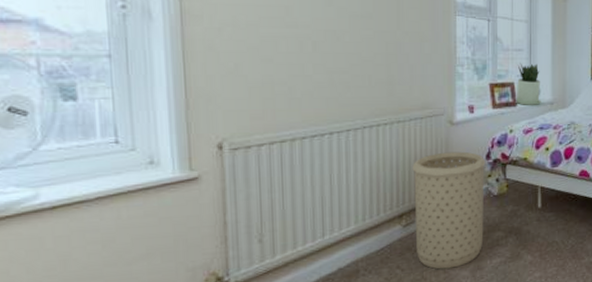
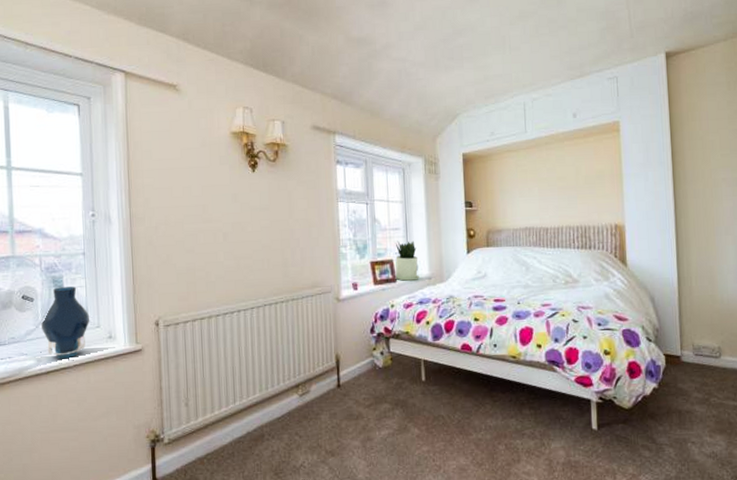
vase: none [40,98,120,191] -> present [40,286,90,359]
laundry basket: present [412,151,486,270] -> none [306,326,372,438]

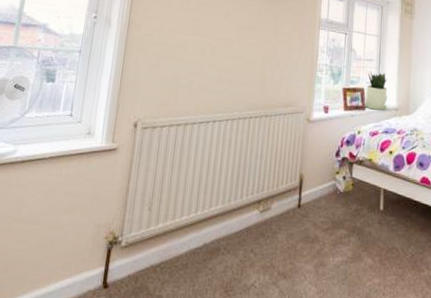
vase: present [40,286,90,359] -> none [25,80,74,150]

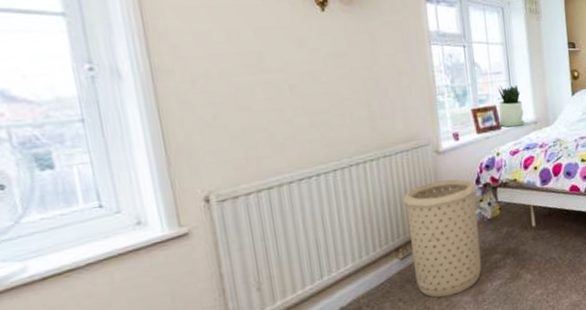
laundry basket: none [269,146,335,260] -> present [403,179,482,298]

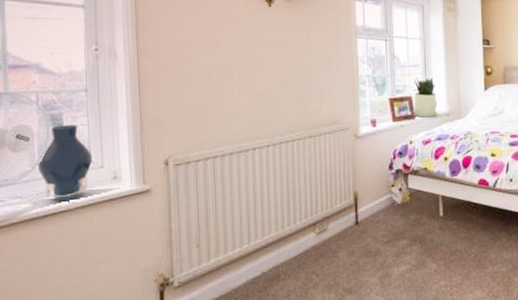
vase: none [21,164,104,260] -> present [37,125,93,202]
laundry basket: present [403,179,482,298] -> none [323,163,390,276]

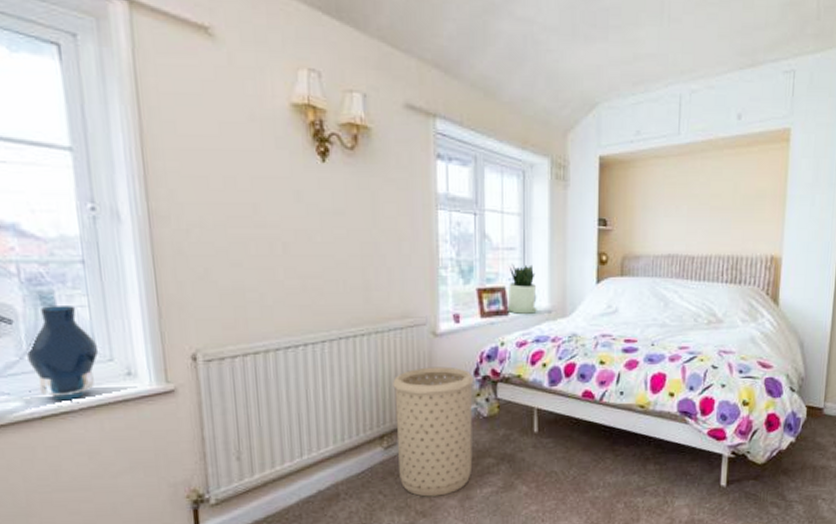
laundry basket: none [323,163,390,276] -> present [393,366,474,497]

